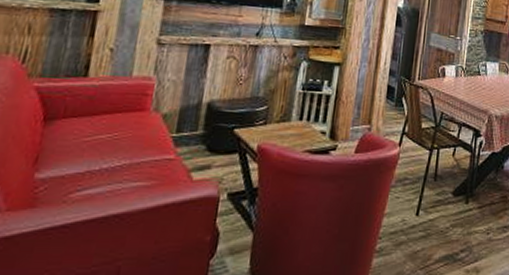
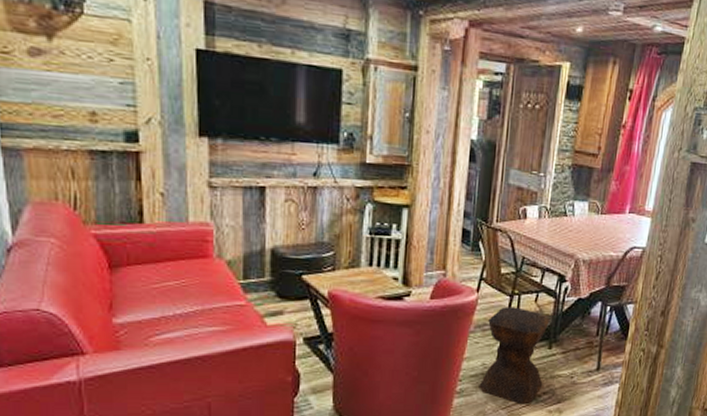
stool: none [398,161,467,264] -> present [478,307,550,405]

